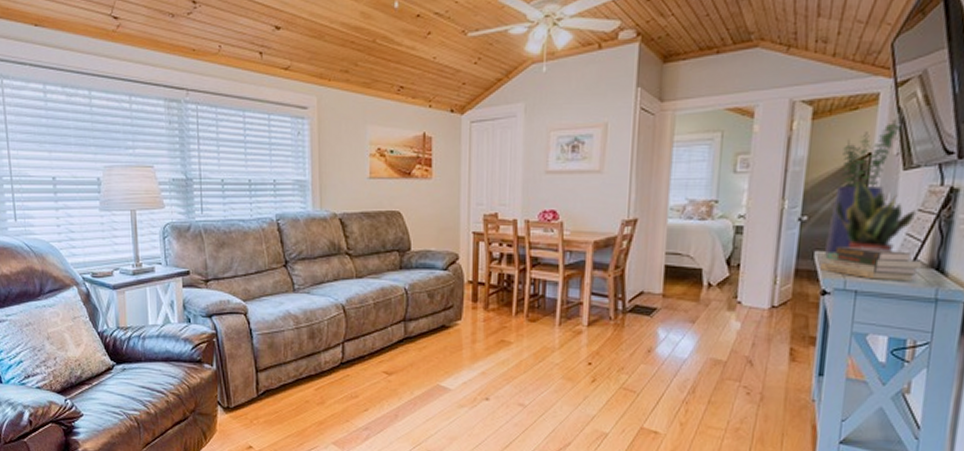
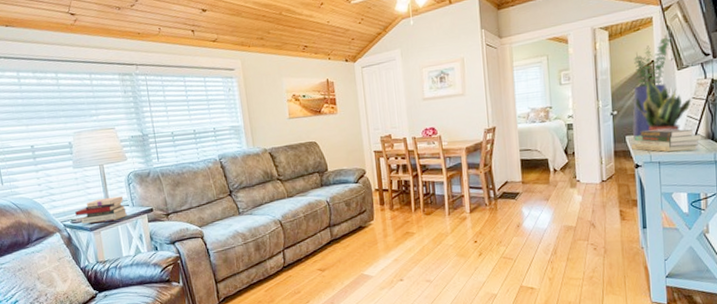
books: none [97,251,158,281] -> present [75,196,127,224]

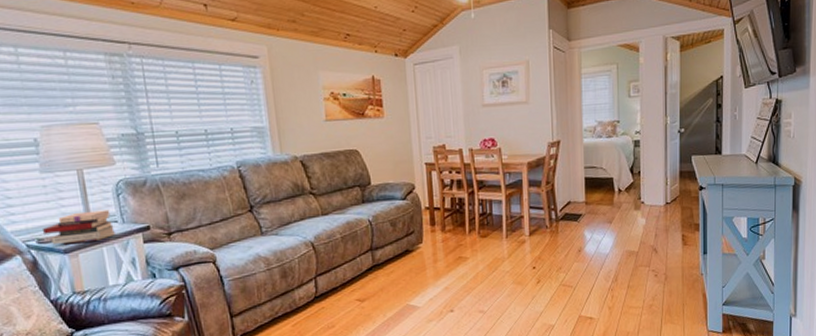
books: present [631,129,702,152] -> none [697,149,764,175]
vase: present [632,32,672,140] -> none [698,47,741,160]
potted plant: present [635,79,691,131] -> none [703,96,756,153]

